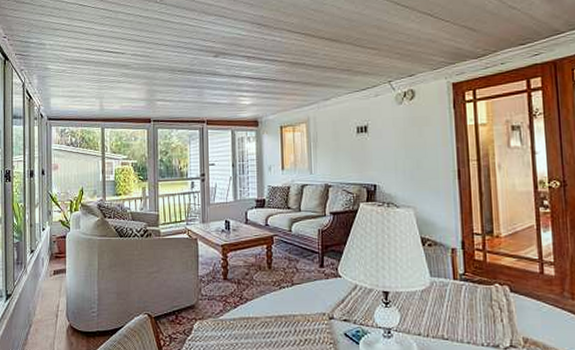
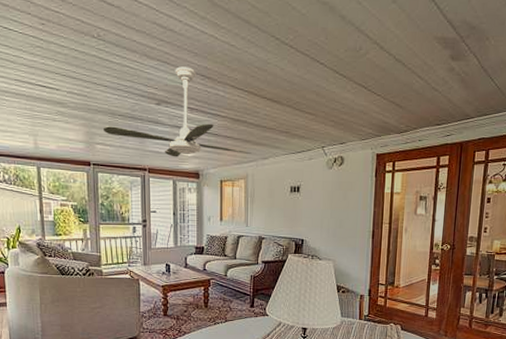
ceiling fan: none [164,18,312,107] -> present [104,66,251,158]

